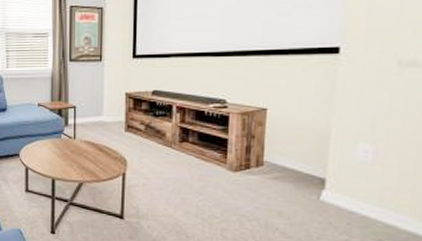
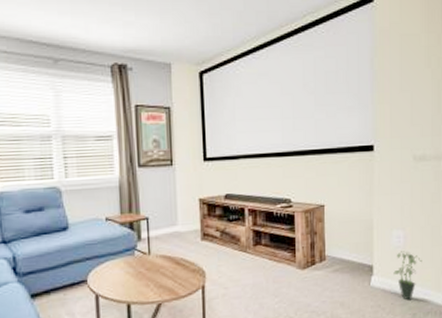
potted plant: none [353,168,399,224] -> present [393,251,422,301]

